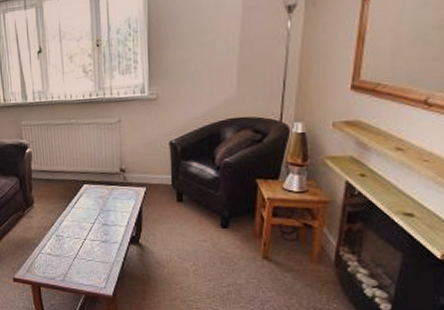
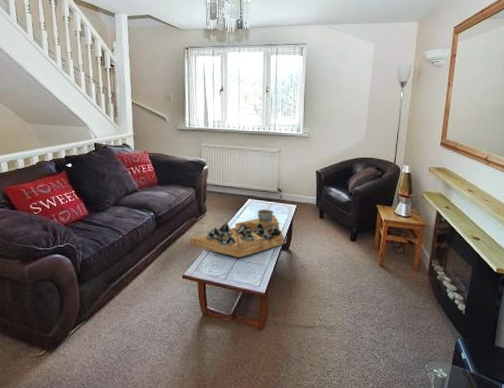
decorative tray: none [17,195,134,256] -> present [189,209,285,258]

